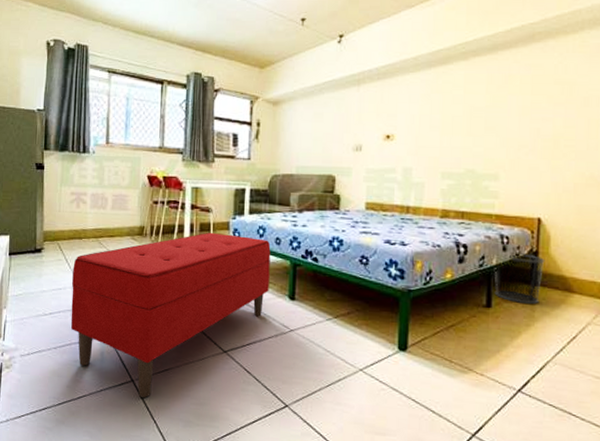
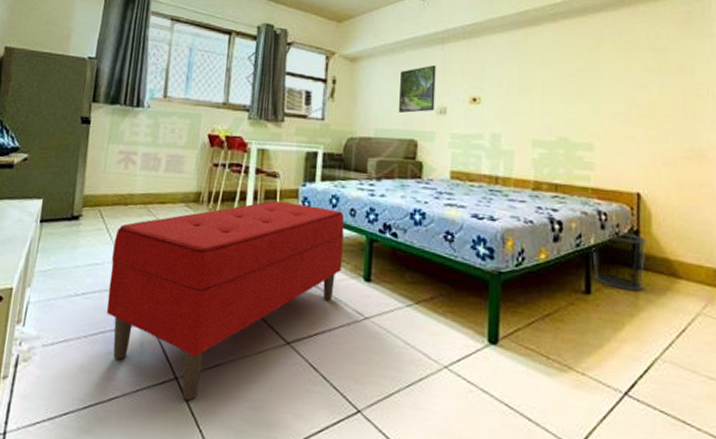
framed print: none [318,105,353,152] -> present [399,65,436,114]

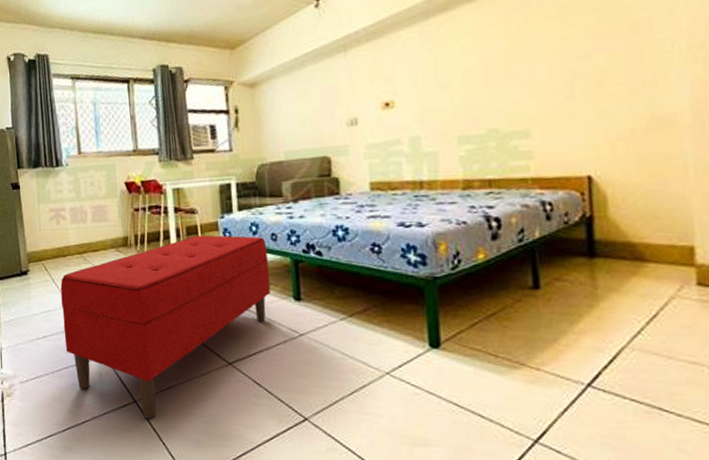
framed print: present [399,65,436,114] -> none [304,75,345,132]
waste bin: present [592,232,647,291] -> none [537,220,604,280]

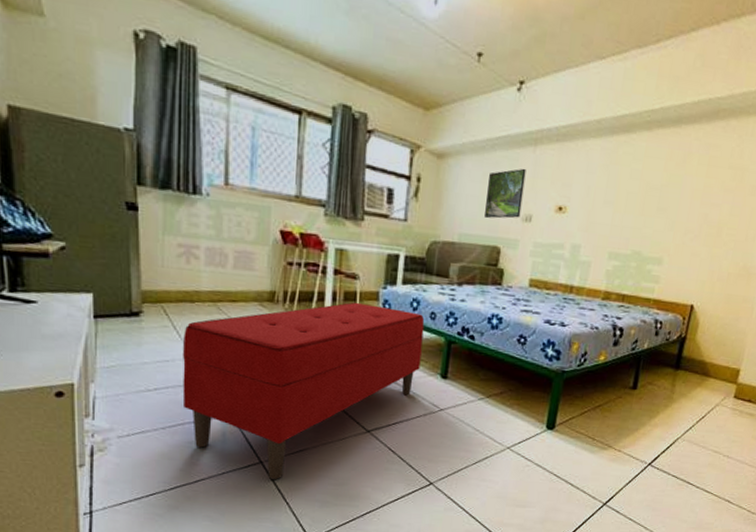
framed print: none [304,75,345,132] -> present [485,168,526,219]

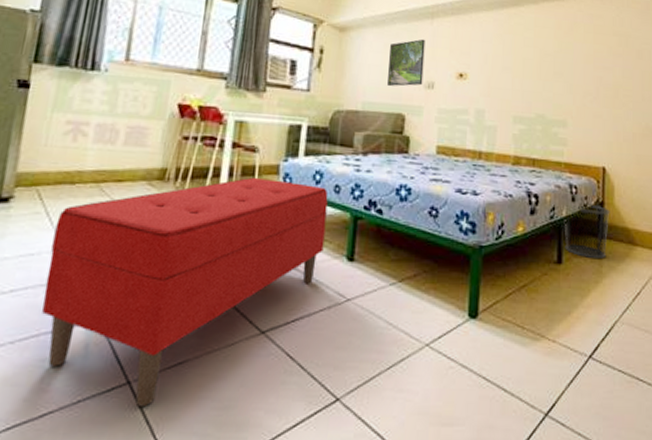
waste bin: none [641,338,691,387] -> present [564,204,610,258]

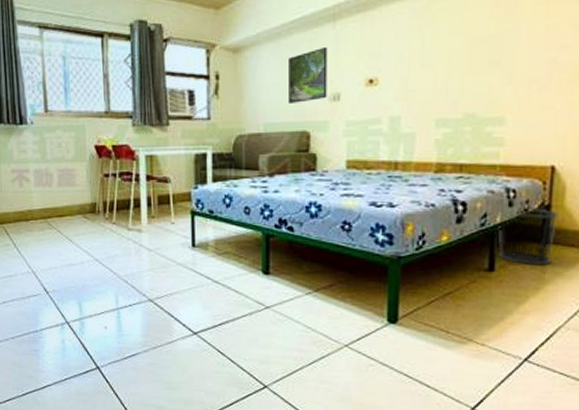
bench: present [42,177,328,408] -> none [22,205,240,385]

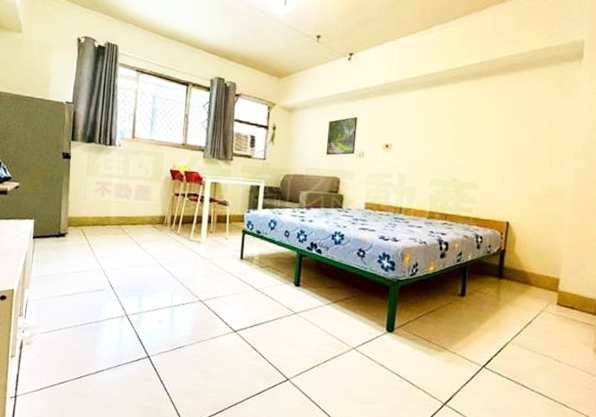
waste bin: present [498,208,559,264] -> none [468,251,511,294]

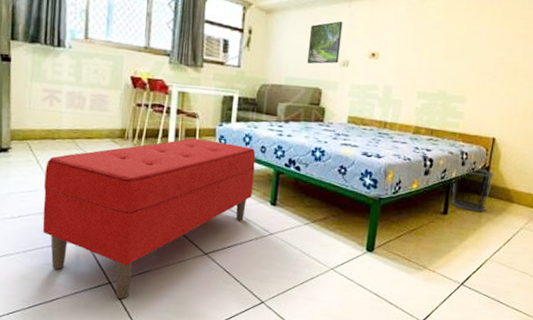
bench: none [91,223,280,373] -> present [42,138,256,299]
waste bin: none [468,251,511,294] -> present [451,168,495,212]

